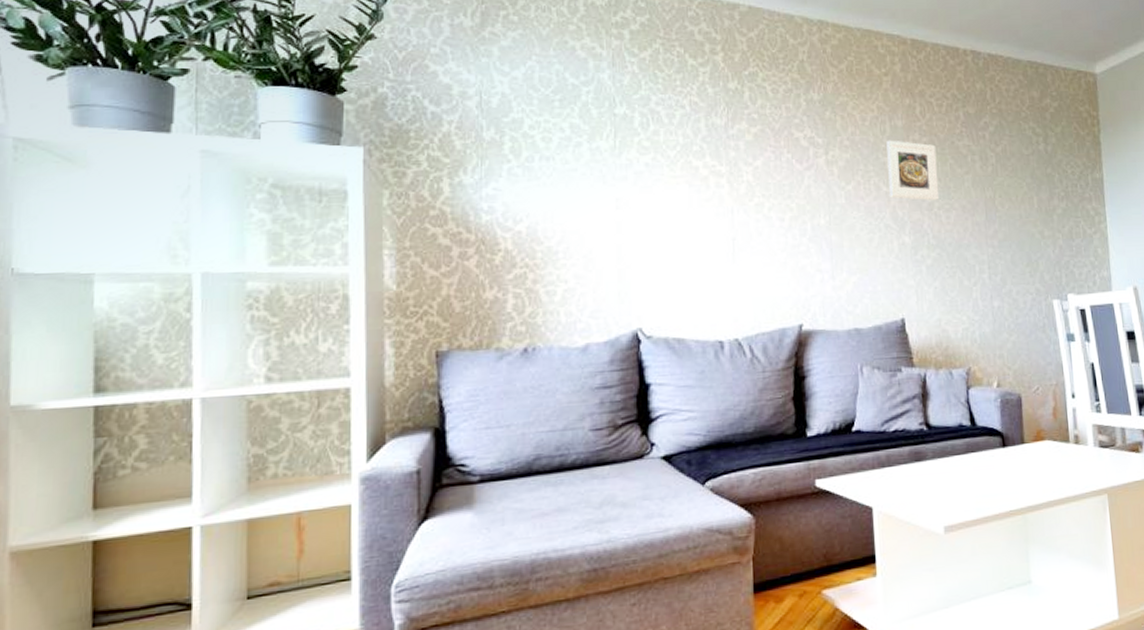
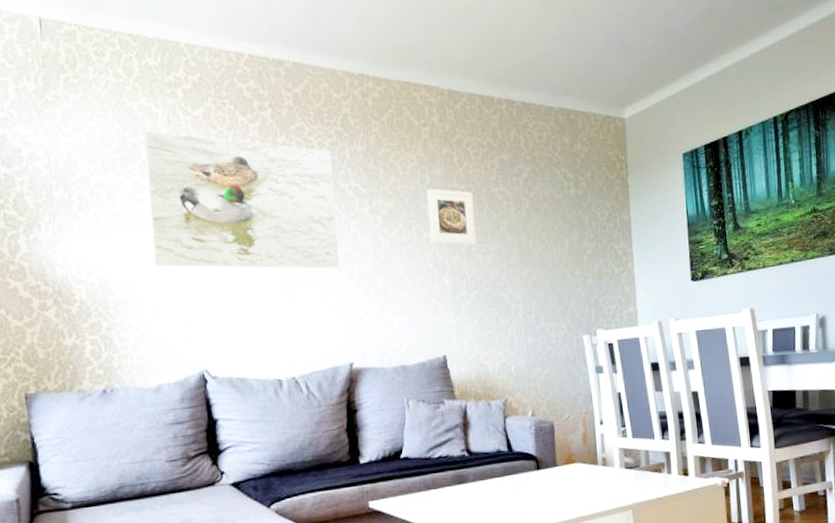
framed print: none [585,71,792,222] -> present [143,130,340,269]

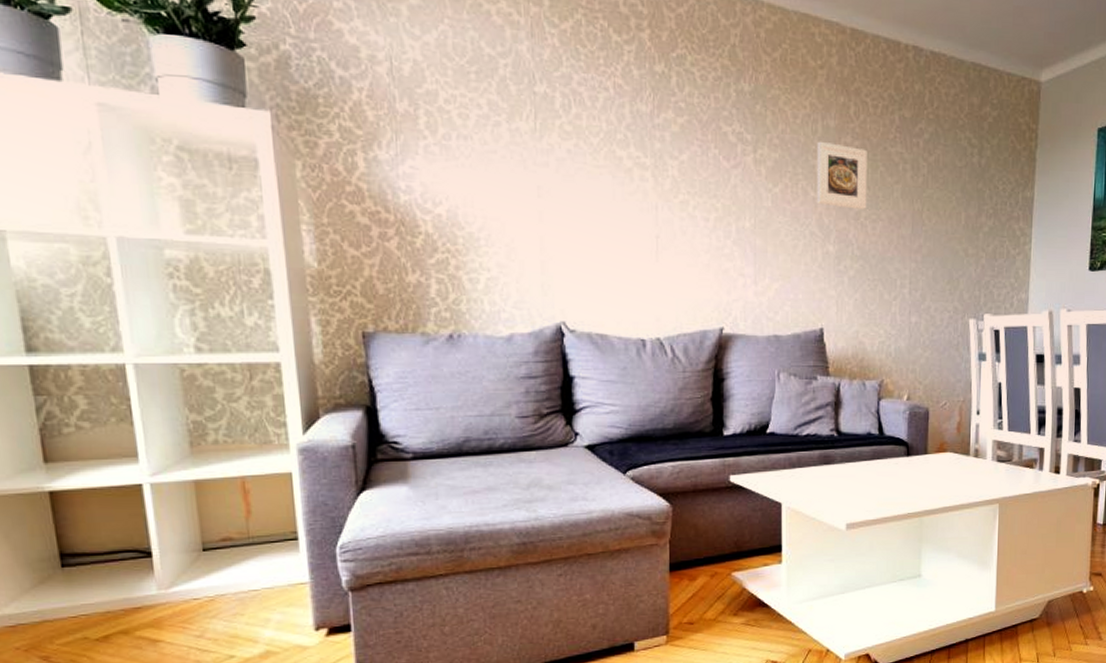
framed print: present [143,130,340,269] -> none [502,41,717,222]

